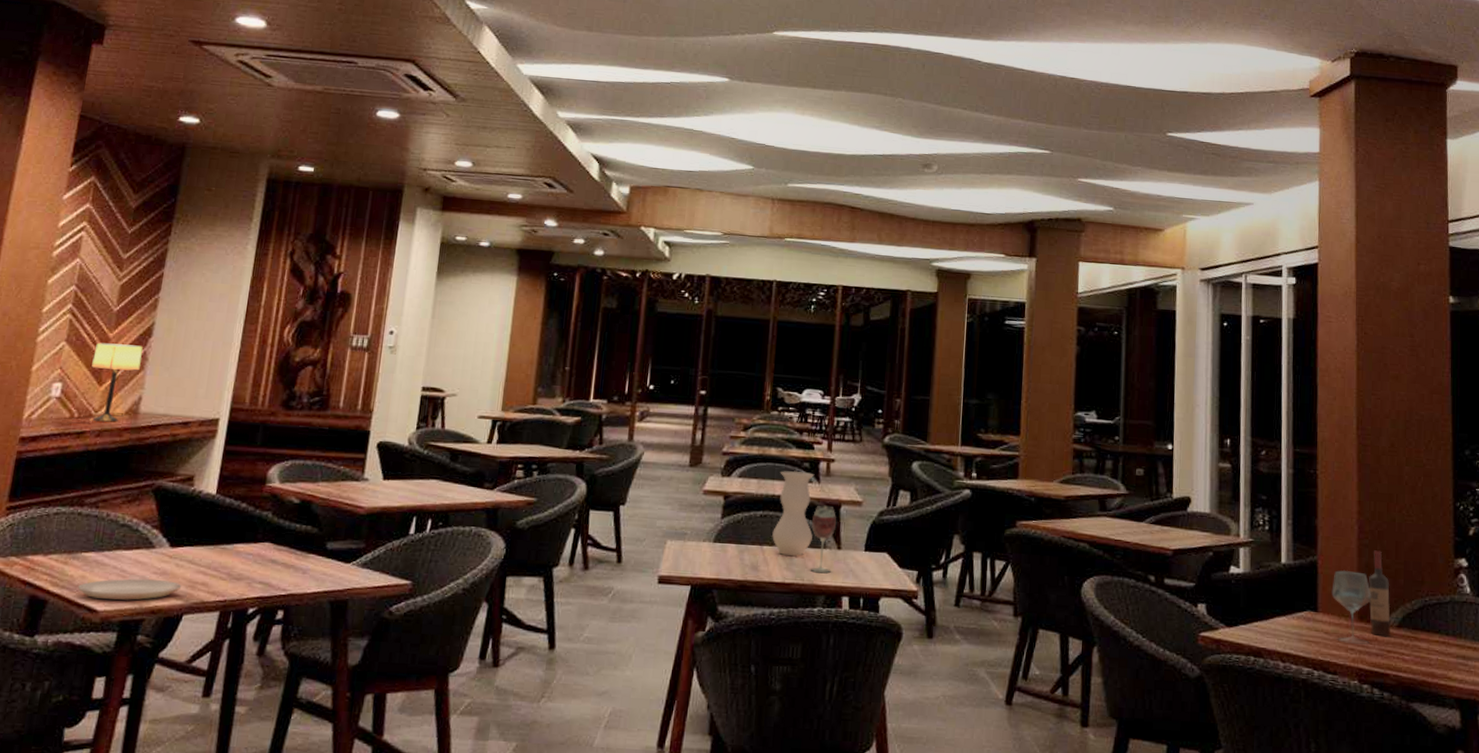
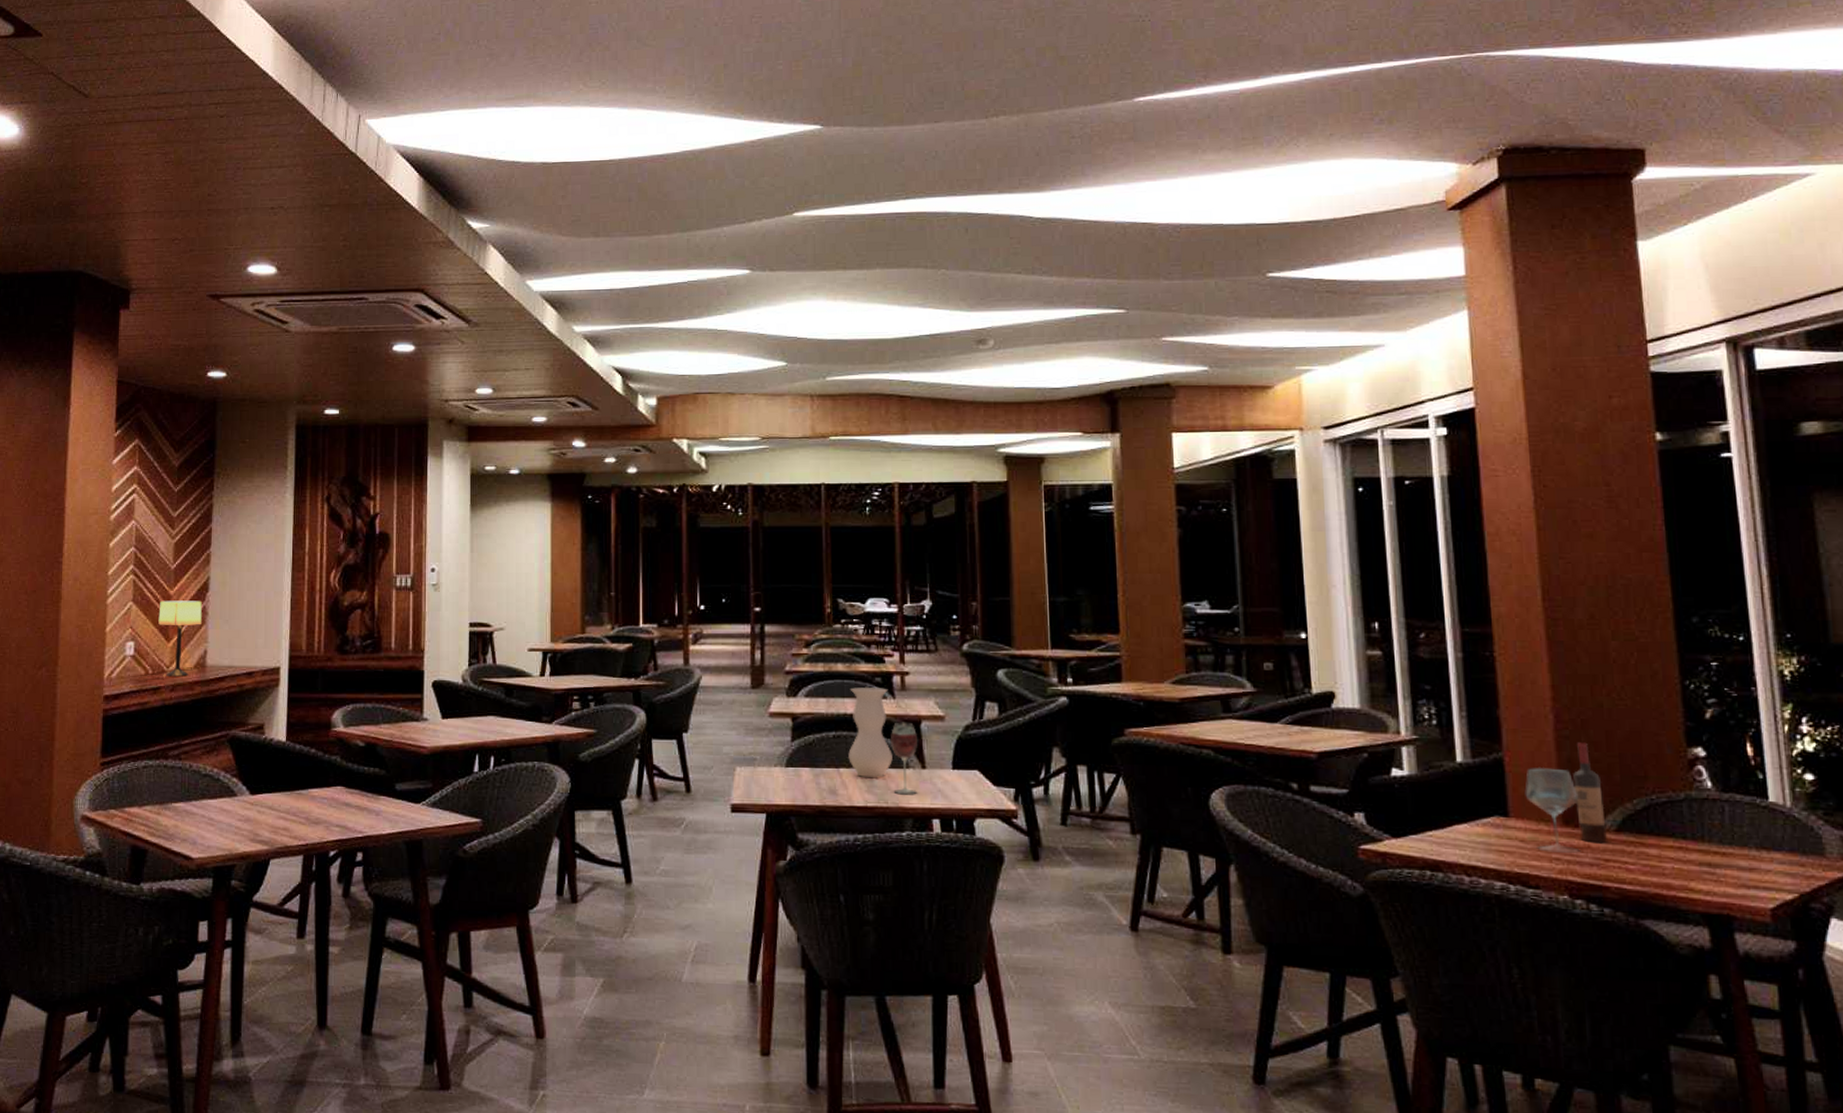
plate: present [78,578,182,601] -> none [173,826,266,848]

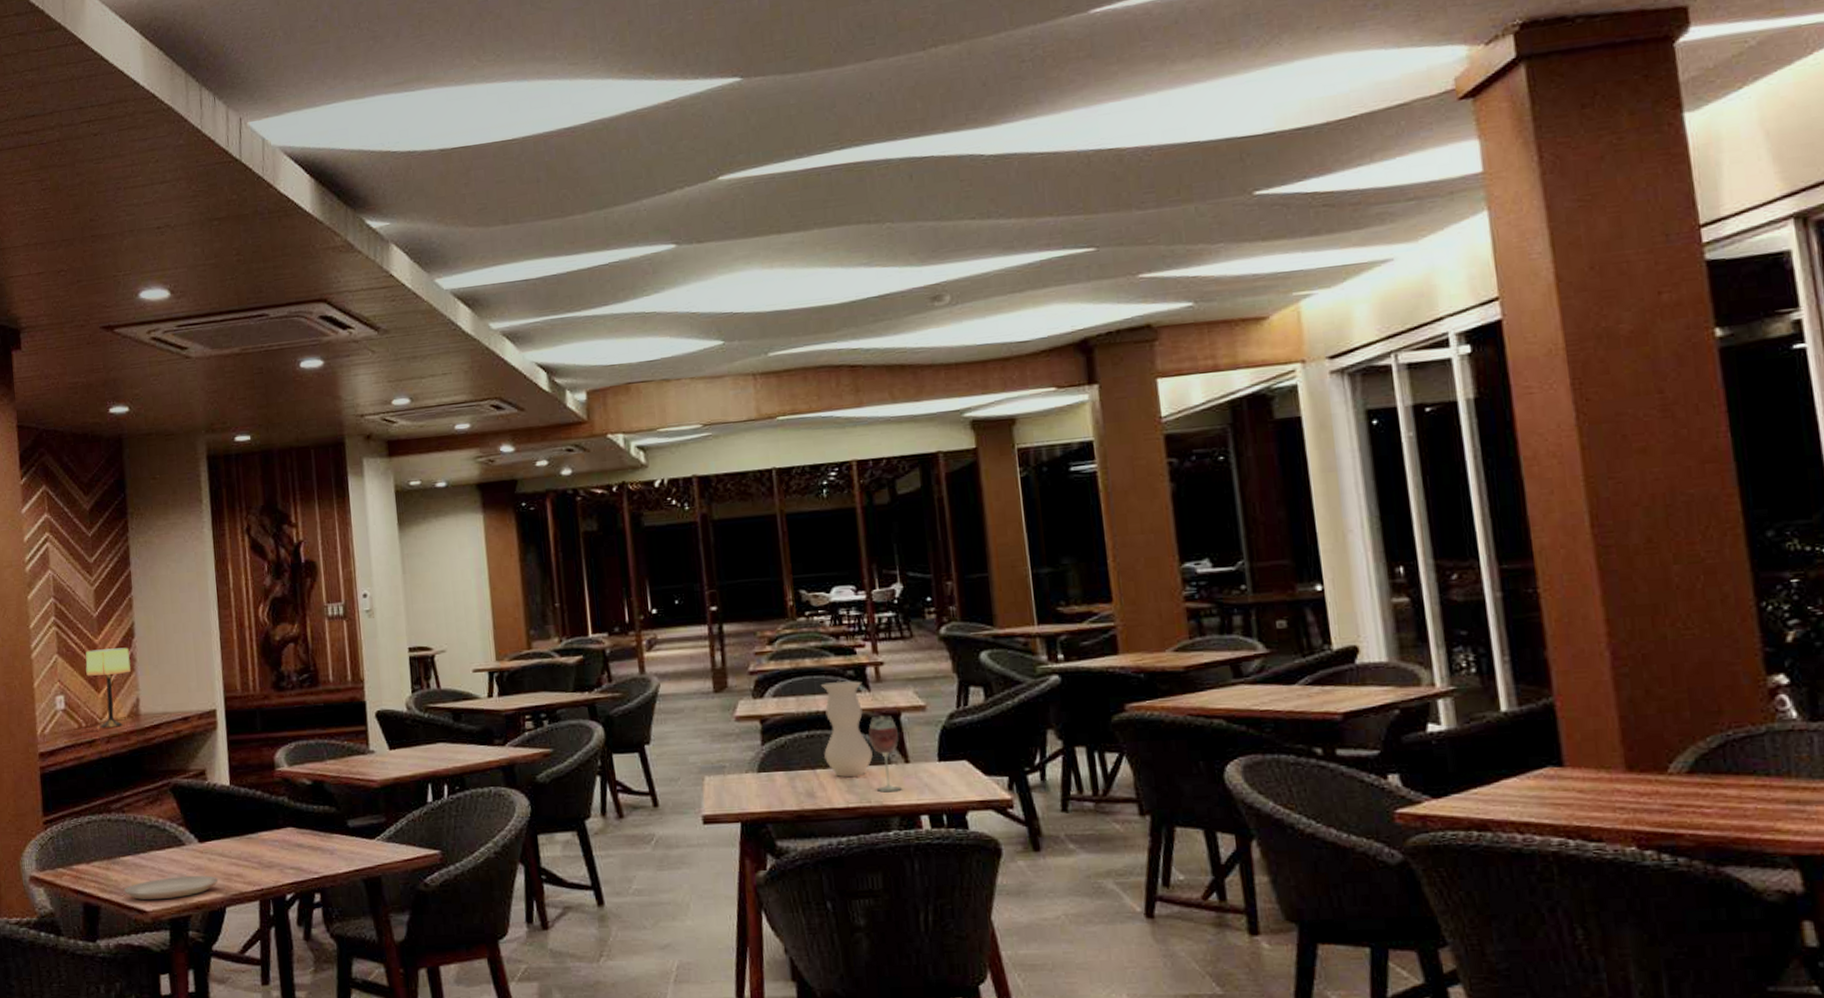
plate: none [173,826,266,848] -> present [124,876,219,900]
wine glass: present [1524,768,1579,854] -> none [1580,709,1646,803]
wine bottle: present [1573,742,1609,844] -> none [1635,679,1680,789]

